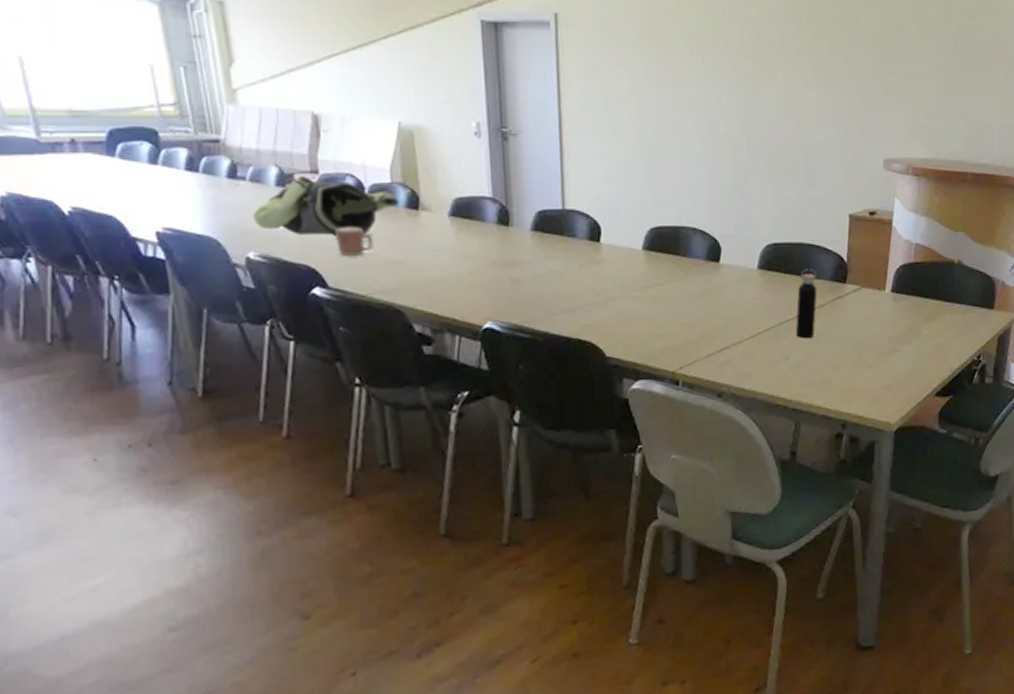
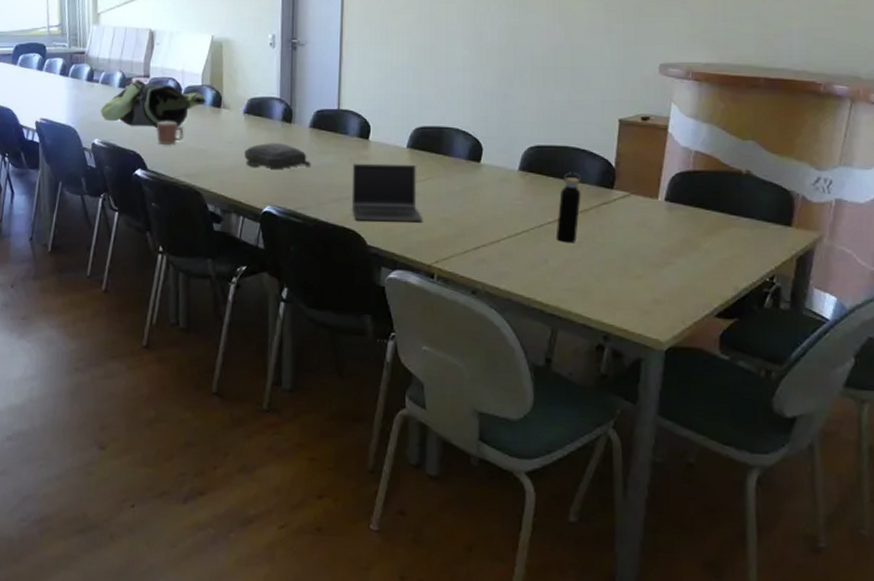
laptop bag: none [454,248,536,280] -> present [244,142,311,170]
laptop computer: none [583,267,664,332] -> present [351,163,423,222]

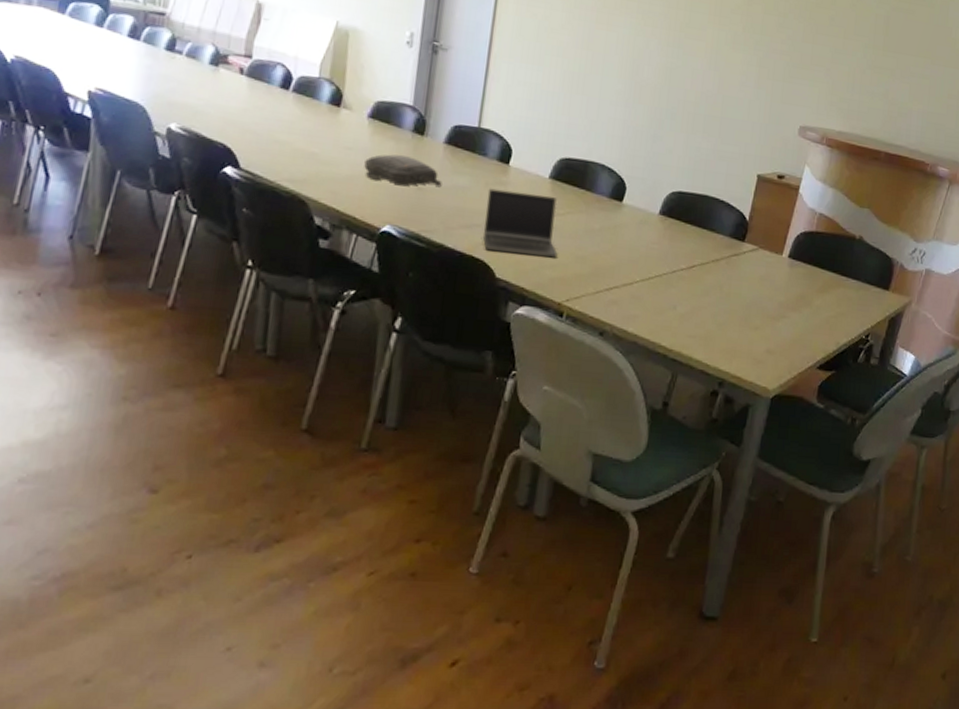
jacket: present [100,80,206,129] -> none [181,58,323,123]
mug: present [157,121,184,146] -> none [255,112,292,143]
water bottle: present [555,172,581,242] -> none [686,221,717,290]

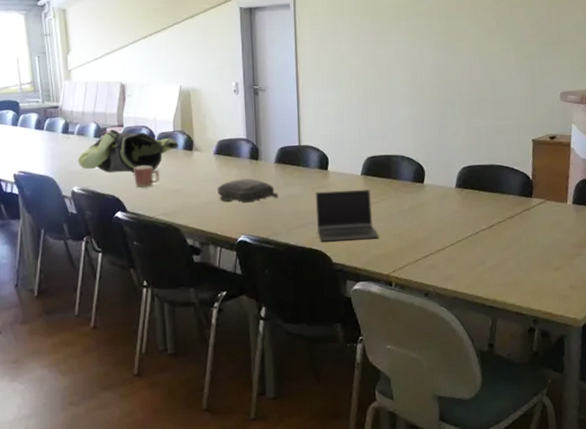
jacket: none [181,58,323,123] -> present [77,129,179,173]
mug: none [255,112,292,143] -> present [134,165,160,188]

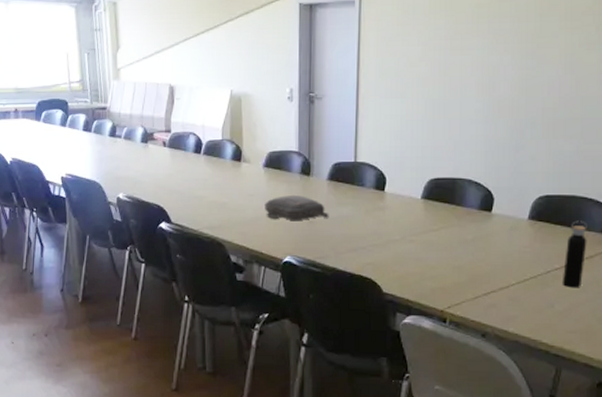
jacket: present [77,129,179,173] -> none [124,135,227,183]
mug: present [134,165,160,188] -> none [179,175,206,199]
laptop computer: present [315,189,379,242] -> none [368,214,436,270]
water bottle: none [489,186,508,245] -> present [562,220,587,287]

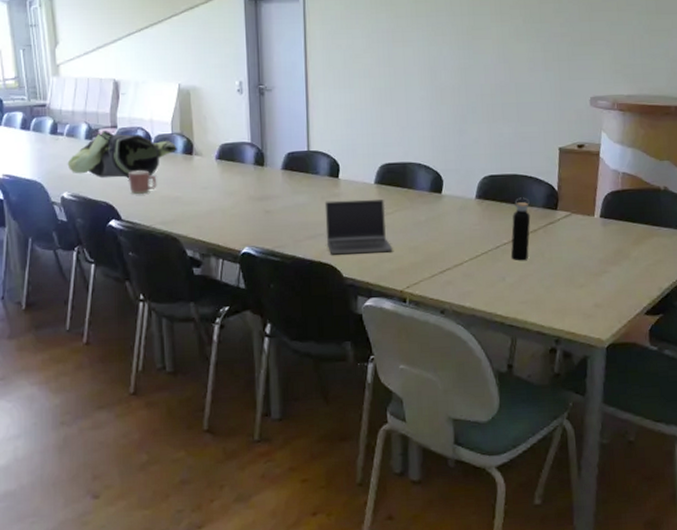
jacket: none [124,135,227,183] -> present [67,131,177,179]
mug: none [179,175,206,199] -> present [129,170,157,195]
laptop bag: present [265,194,329,221] -> none [219,185,285,212]
laptop computer: none [368,214,436,270] -> present [324,199,393,255]

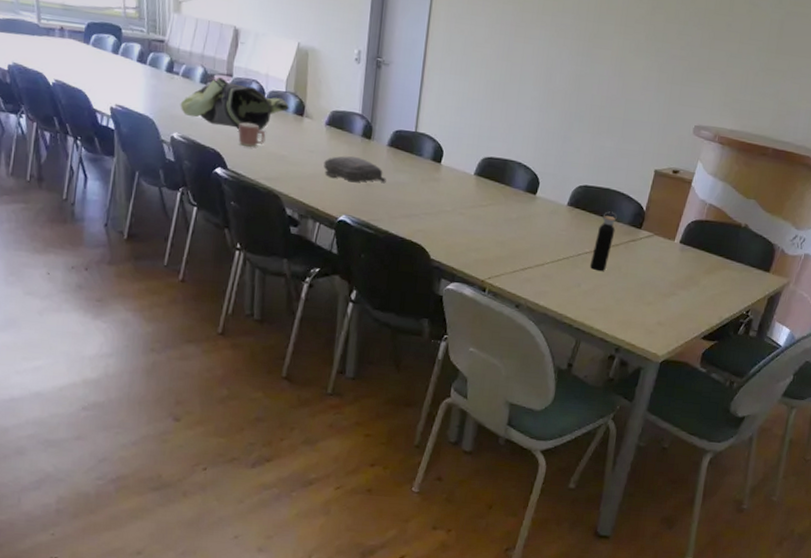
laptop bag: none [219,185,285,212] -> present [323,156,386,184]
laptop computer: present [324,199,393,255] -> none [419,184,482,243]

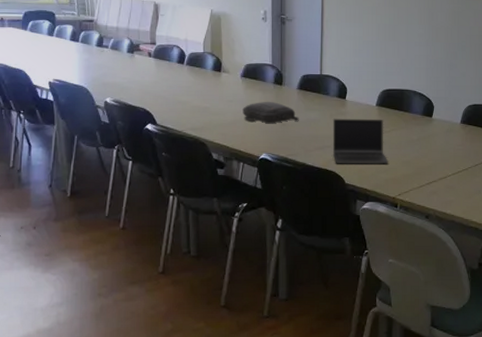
jacket: present [180,77,289,131] -> none [111,46,208,89]
mug: present [238,122,266,148] -> none [164,83,189,104]
laptop computer: none [419,184,482,243] -> present [332,118,389,165]

